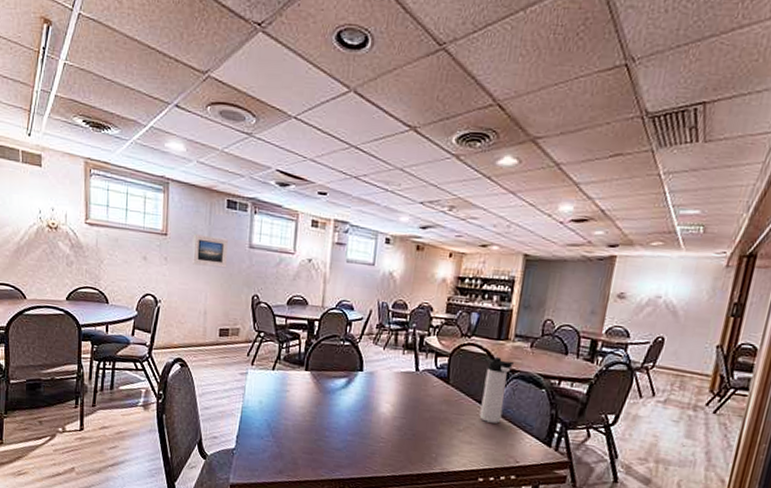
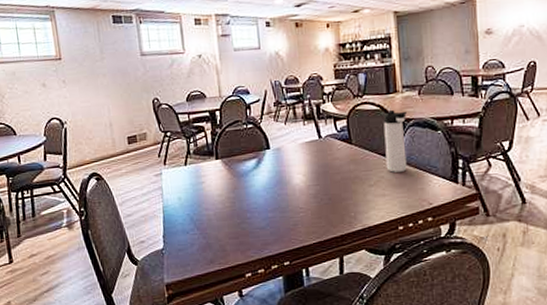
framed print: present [191,234,228,268] -> none [86,51,123,82]

